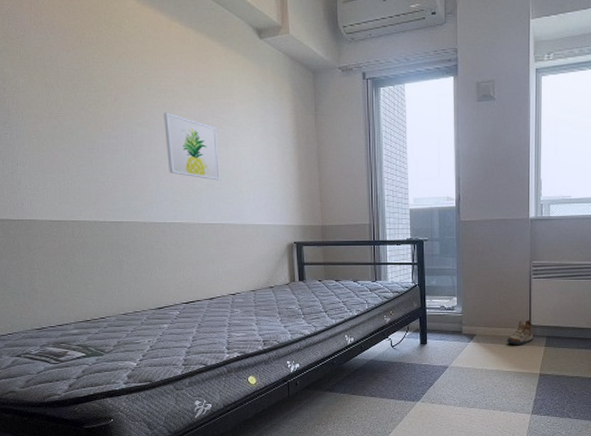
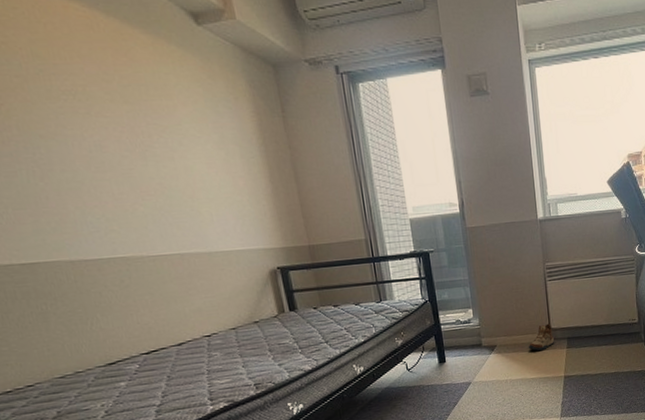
wall art: present [163,112,221,181] -> none [75,120,171,202]

